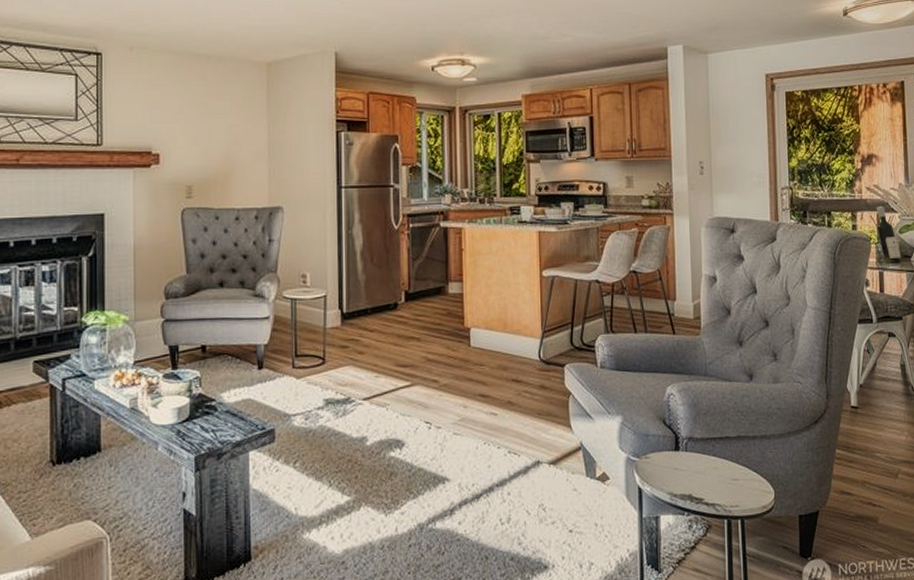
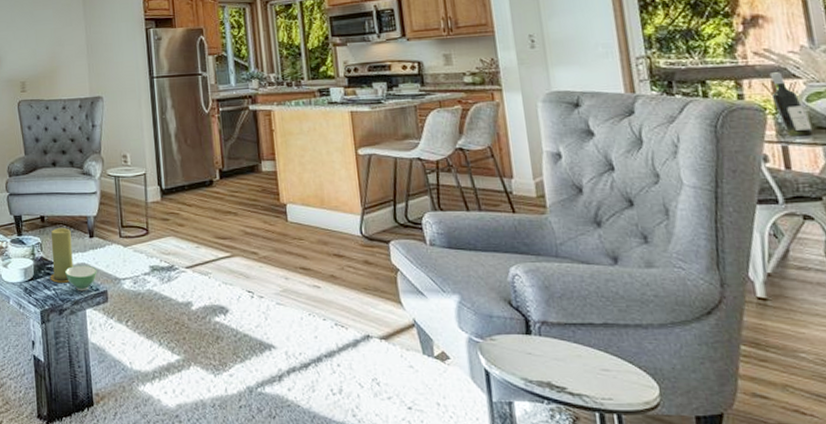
candle: none [208,358,237,423] -> present [50,227,73,283]
bowl: none [226,401,265,432] -> present [64,265,97,291]

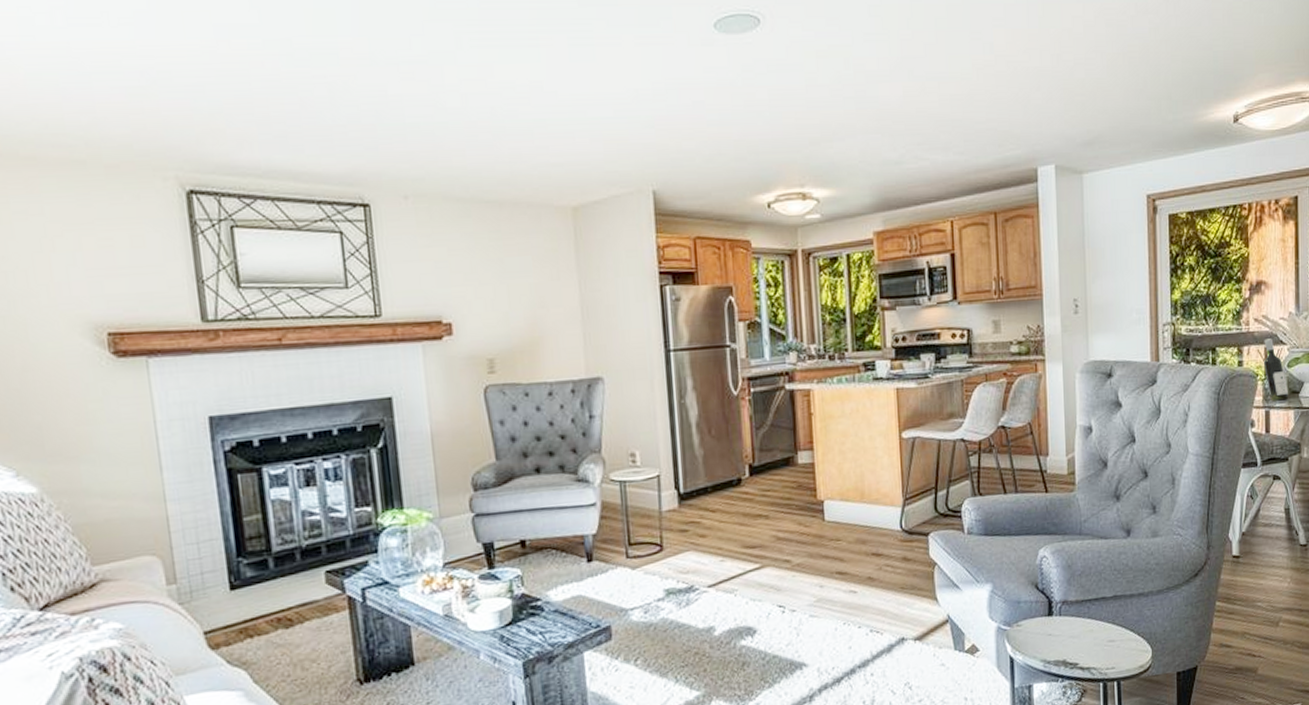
candle: present [50,227,73,283] -> none [535,552,566,624]
bowl: present [64,265,97,291] -> none [554,597,598,631]

